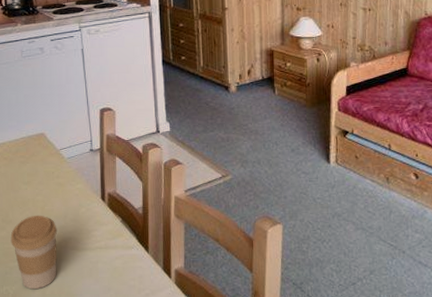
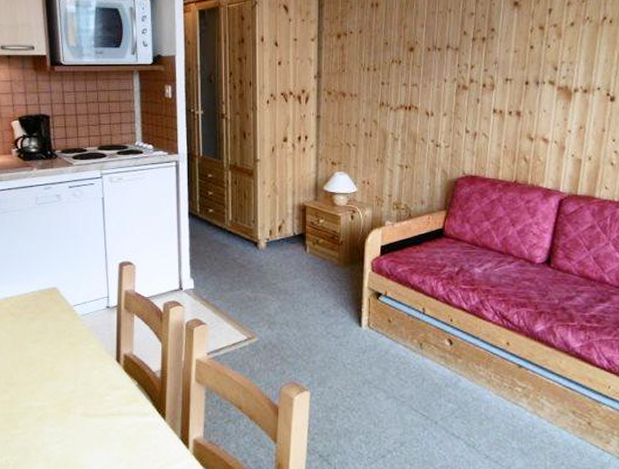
coffee cup: present [10,215,58,290] -> none [13,377,67,460]

